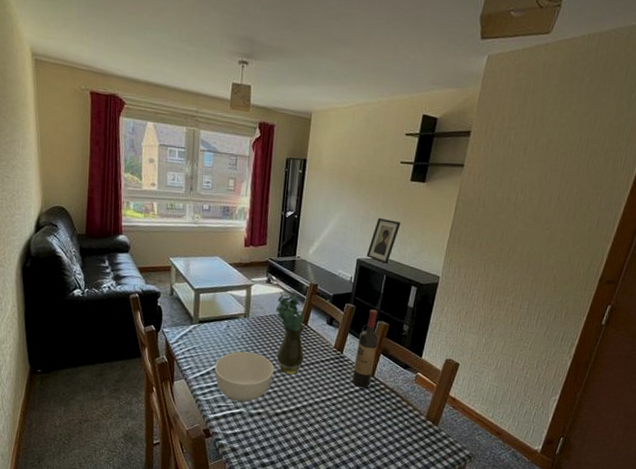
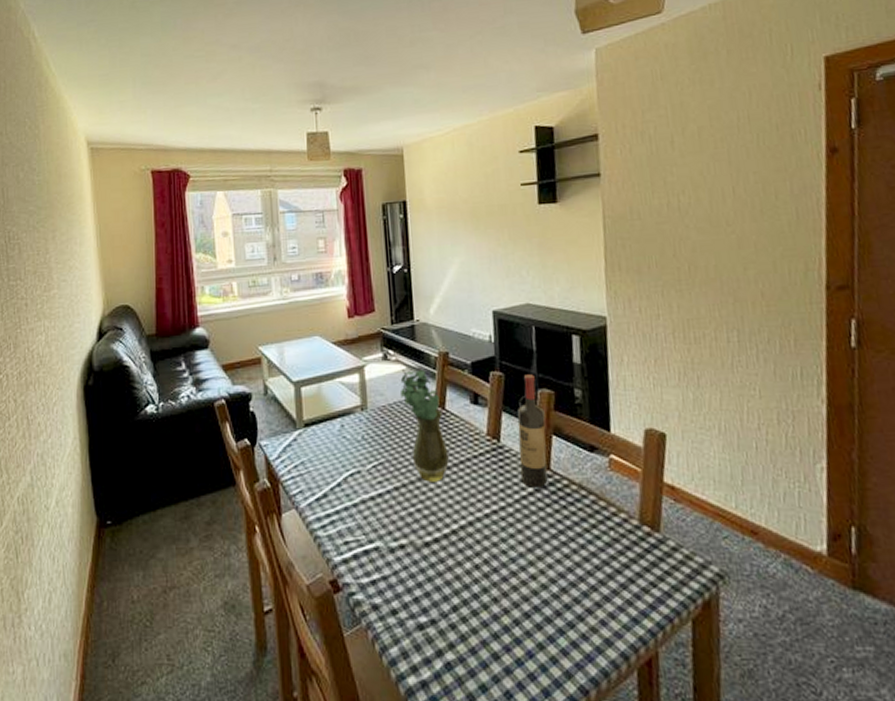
bowl: present [214,351,274,402] -> none [332,457,412,532]
picture frame: present [366,217,401,264] -> none [503,254,539,312]

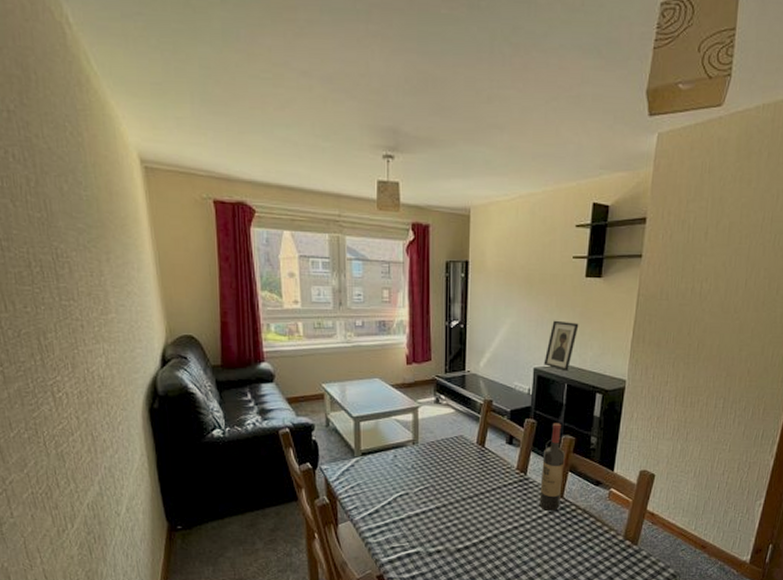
vase: present [400,367,449,482] -> none [448,411,484,504]
picture frame: none [503,254,539,312] -> present [543,320,579,371]

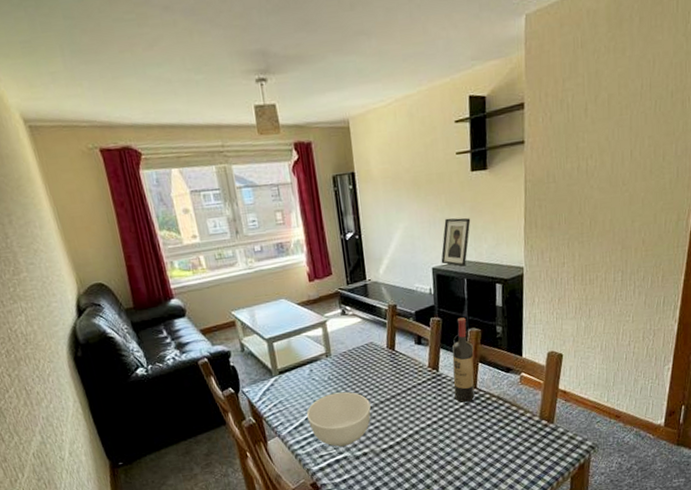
bowl: none [383,483,451,540] -> present [306,391,371,447]

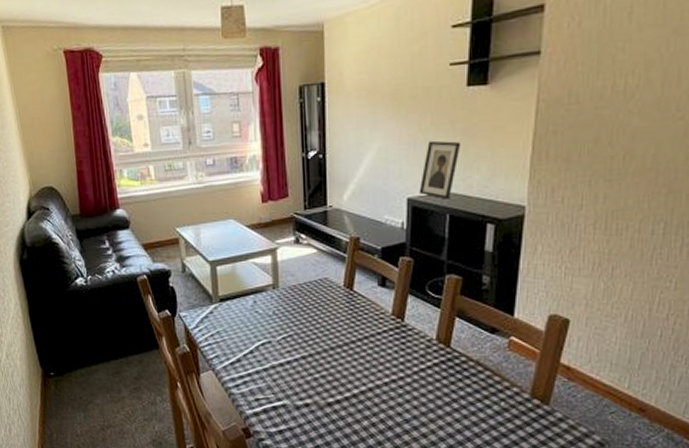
bowl: present [306,391,371,447] -> none [245,330,318,392]
wine bottle: present [452,317,475,403] -> none [421,261,450,362]

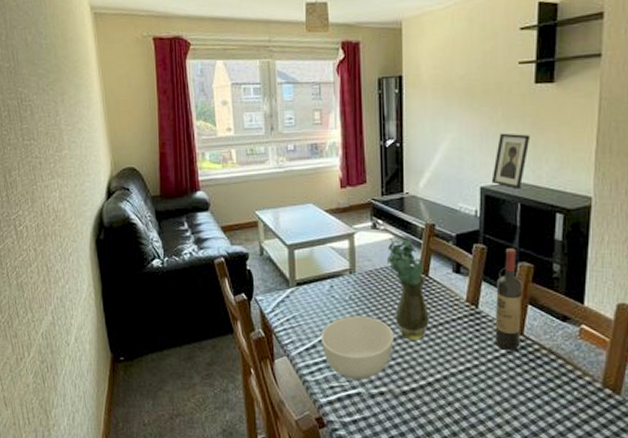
bowl: none [245,330,318,392] -> present [320,316,394,380]
vase: none [311,251,354,353] -> present [387,237,429,340]
wine bottle: none [421,261,450,362] -> present [495,248,523,350]

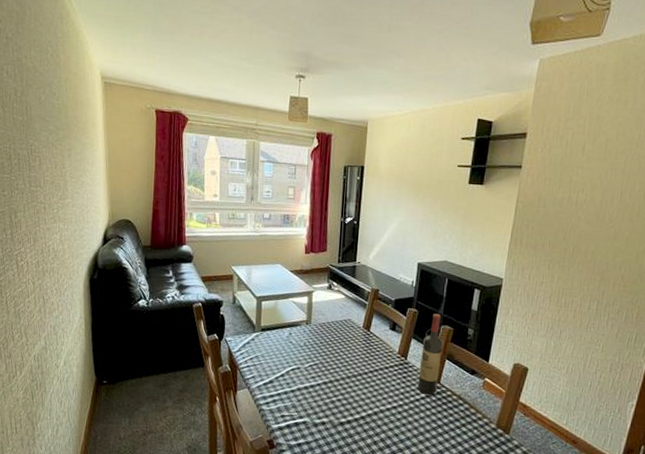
bowl: present [320,316,394,380] -> none [277,359,338,412]
vase: present [387,237,429,340] -> none [338,298,367,382]
picture frame: present [491,133,531,189] -> none [427,221,461,267]

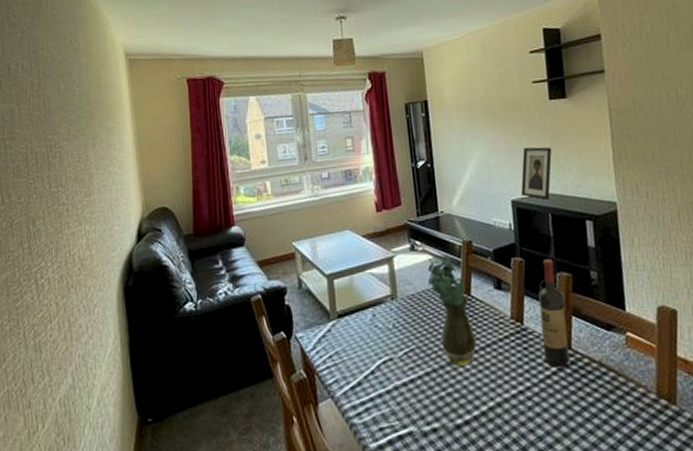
vase: none [338,298,367,382] -> present [427,256,477,366]
picture frame: none [427,221,461,267] -> present [520,147,552,200]

